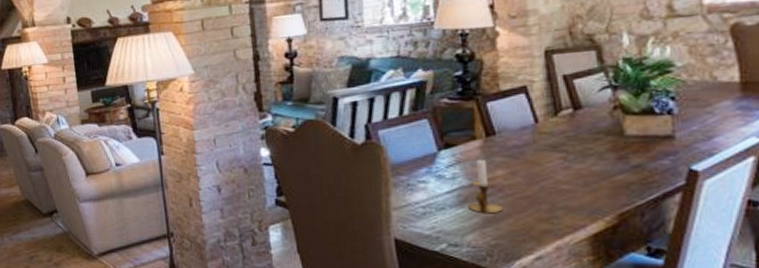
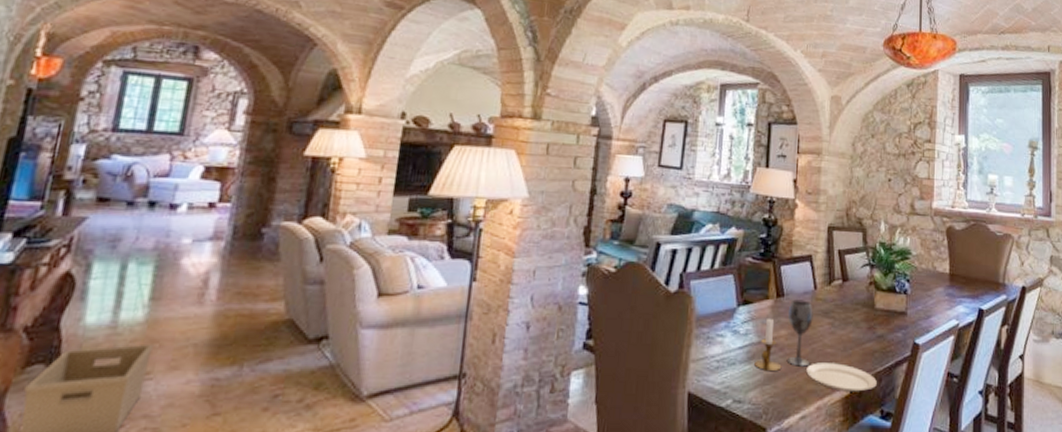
wine glass: none [504,136,541,207] -> present [786,299,813,367]
plate: none [536,200,638,230] -> present [806,362,877,392]

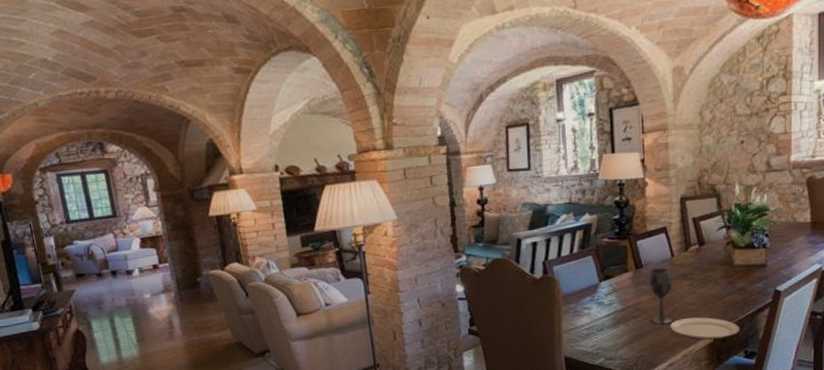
candlestick: present [754,319,782,371] -> none [621,288,647,331]

